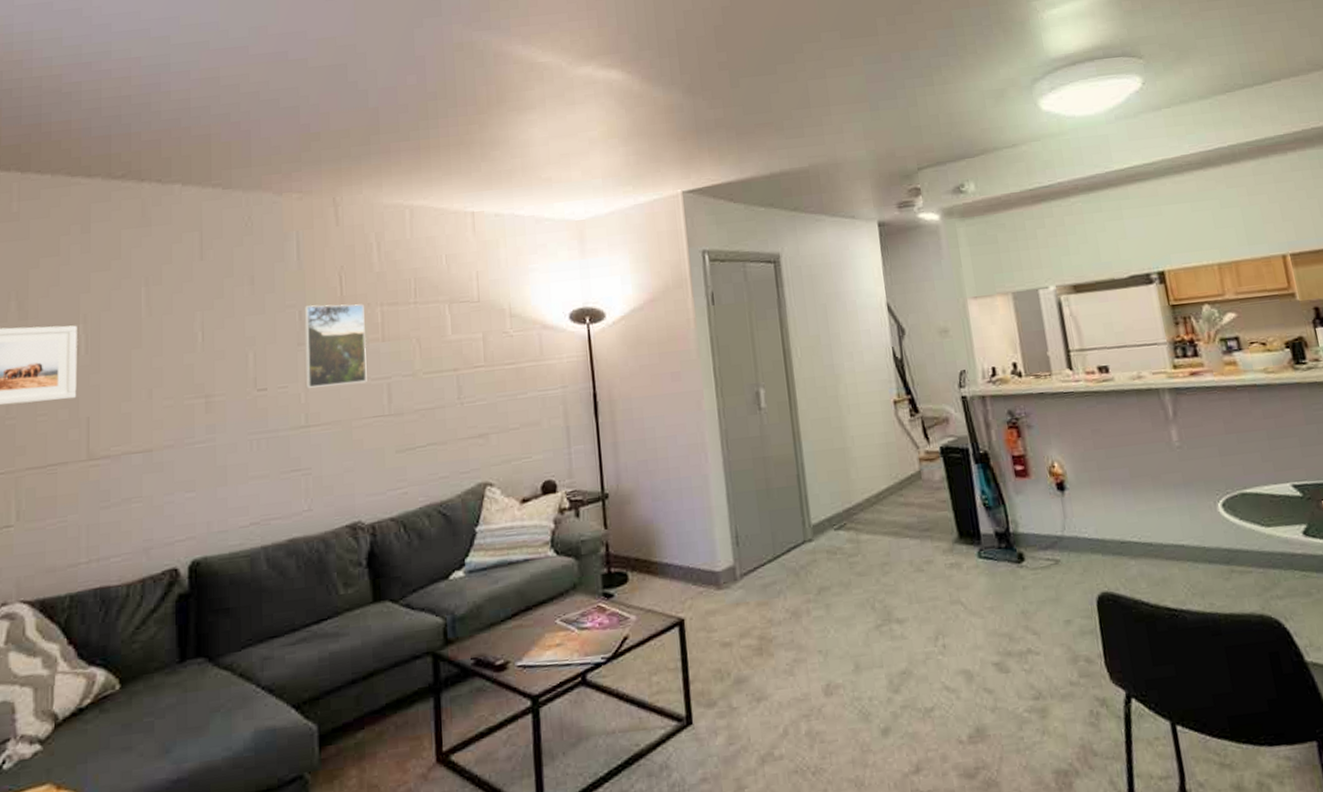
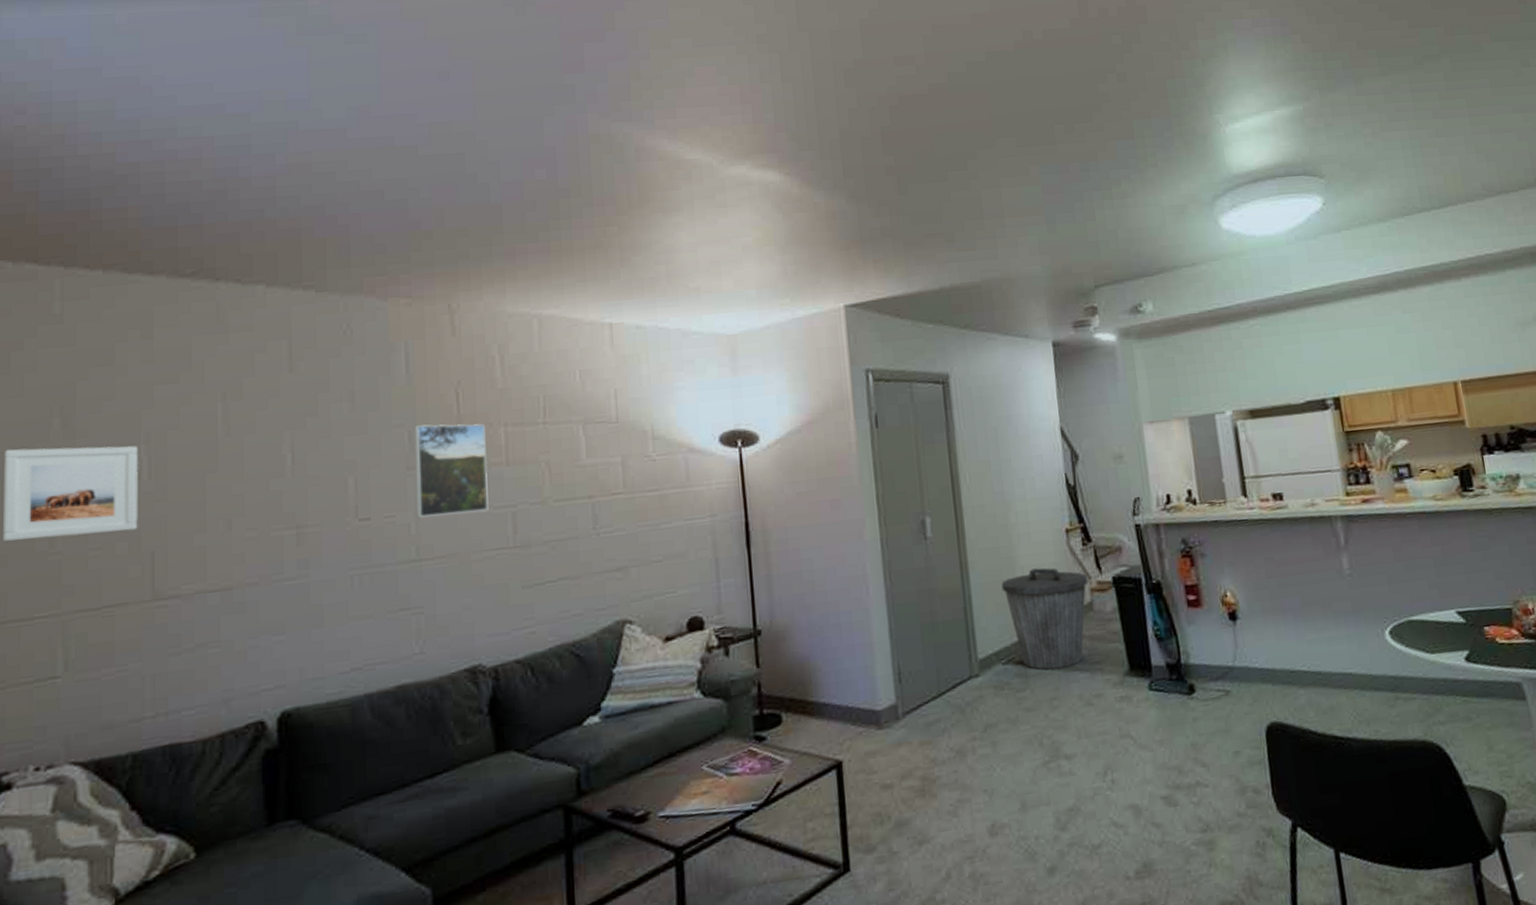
trash can: none [832,437,917,536] -> present [1001,567,1089,670]

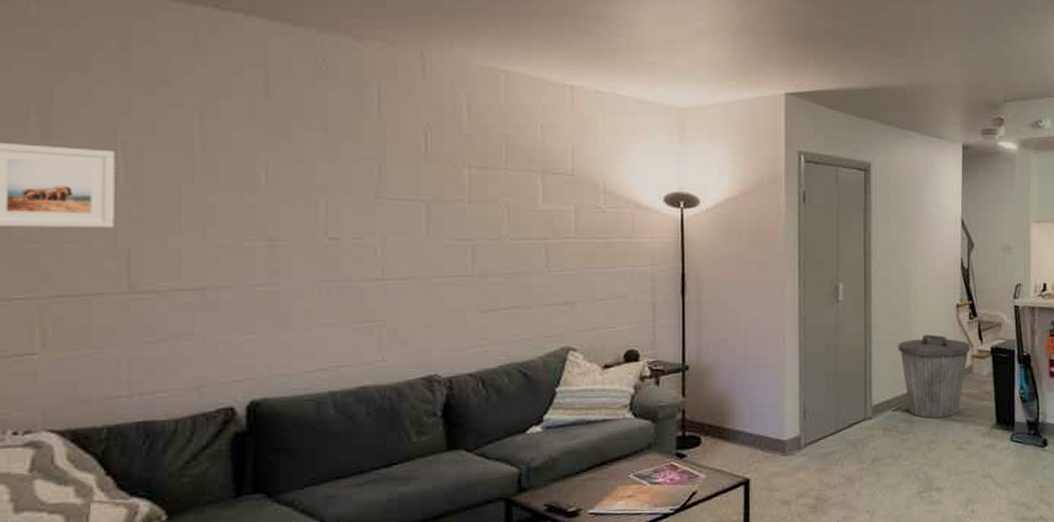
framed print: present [413,423,489,518] -> none [382,159,450,242]

